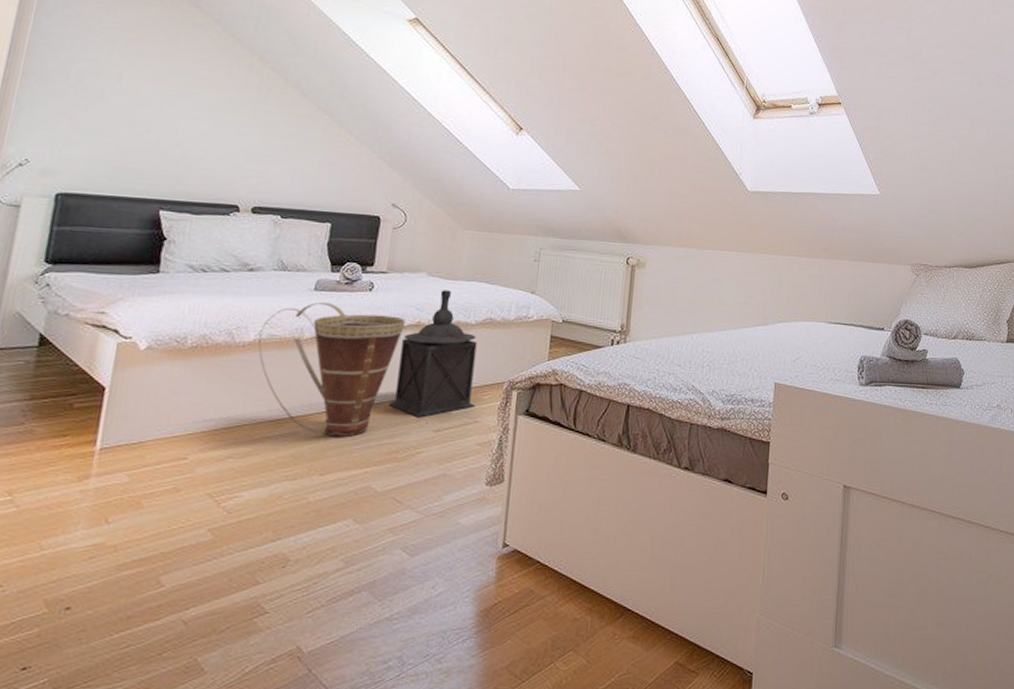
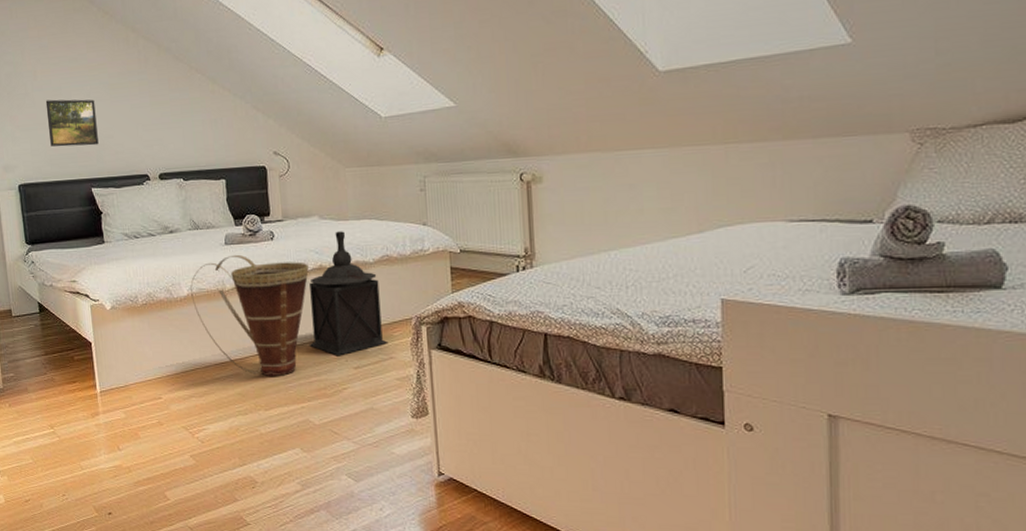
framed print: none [117,107,192,166] -> present [45,99,99,147]

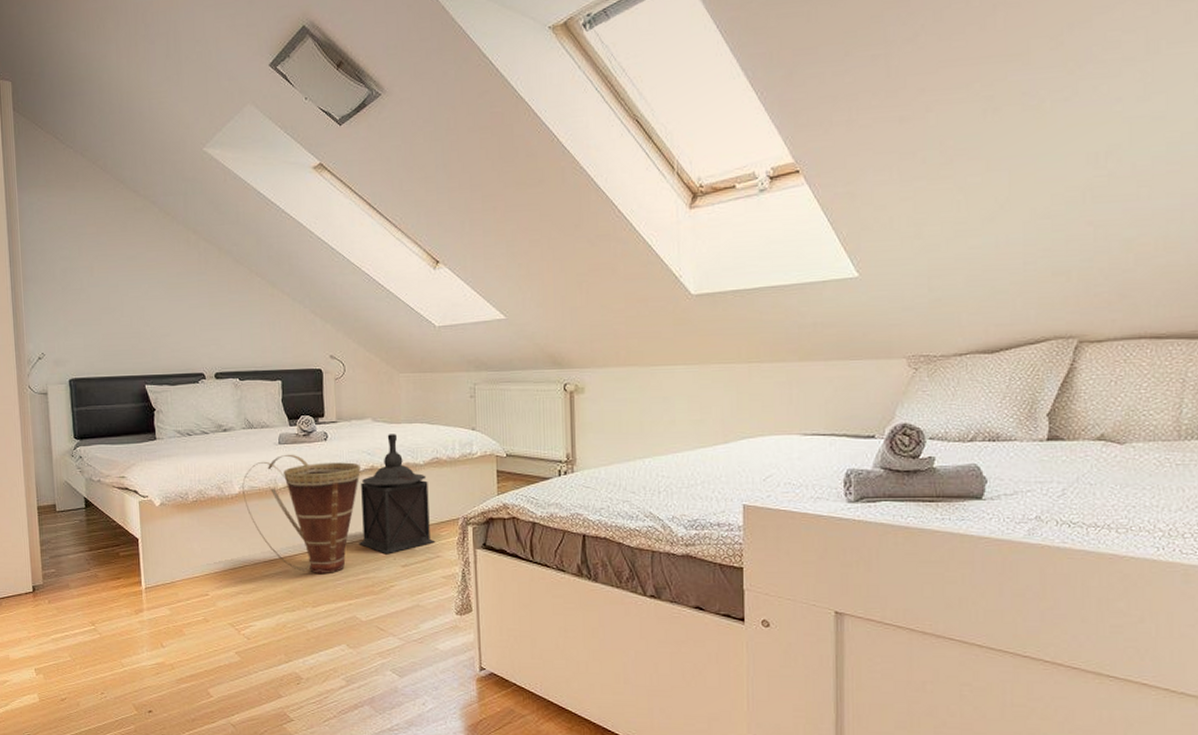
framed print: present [45,99,99,147] -> none [101,296,154,343]

